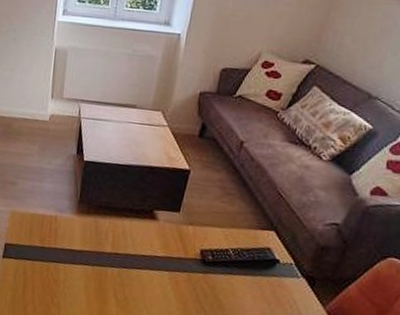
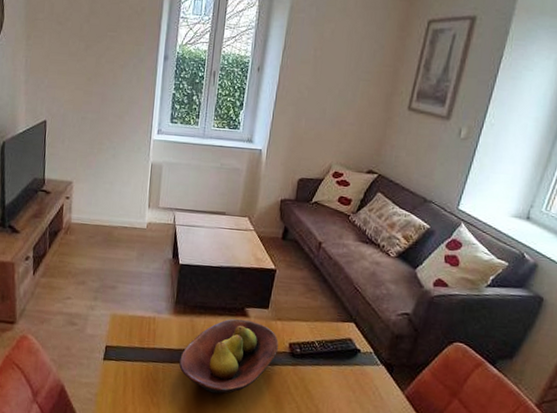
fruit bowl: none [81,221,189,298] -> present [179,318,278,394]

